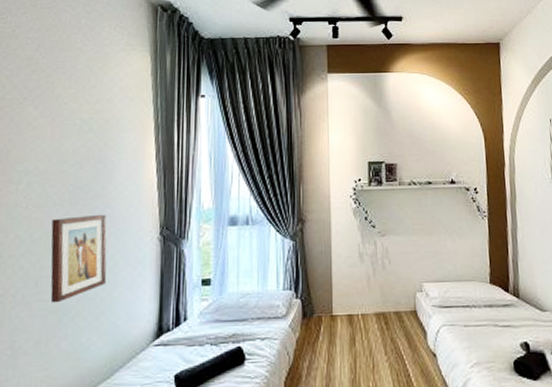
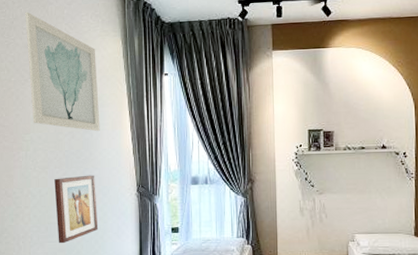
wall art: none [29,19,118,162] -> present [25,12,100,132]

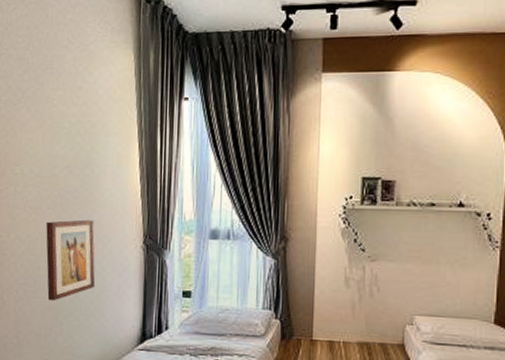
wall art: present [25,12,100,132] -> none [21,15,103,167]

